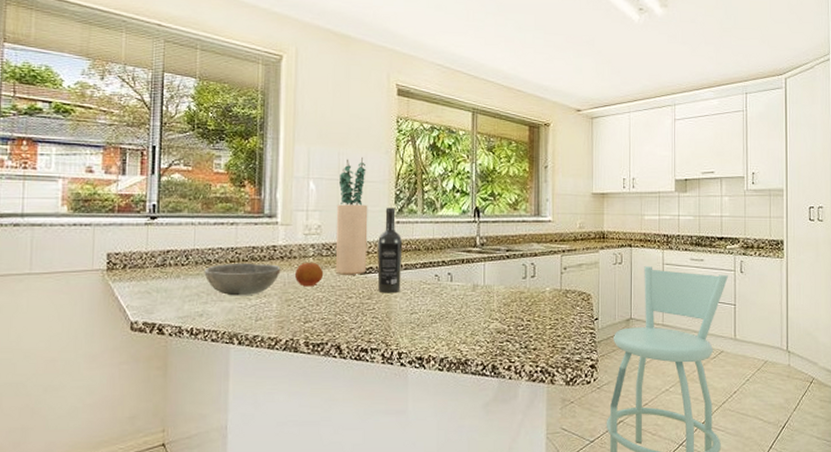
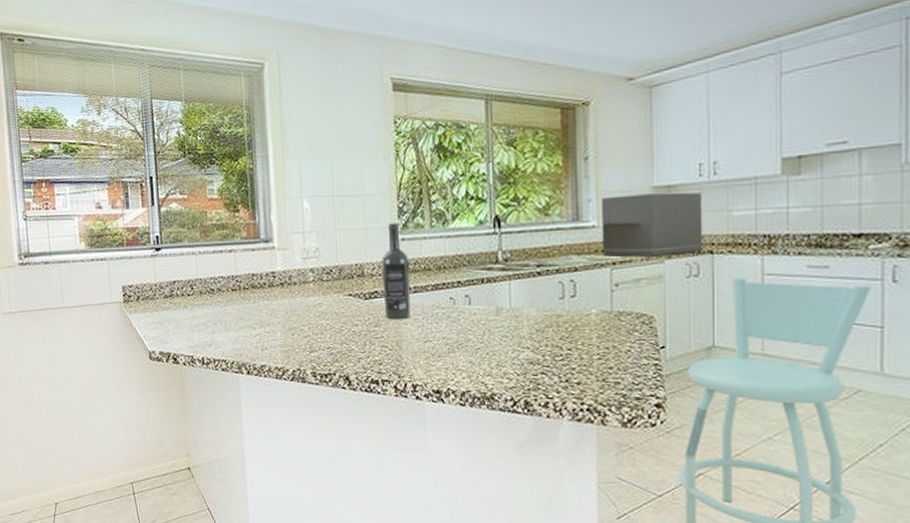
bowl: present [204,263,281,296] -> none [208,291,282,325]
fruit: present [294,262,324,286] -> none [296,287,326,313]
vase: present [335,156,368,275] -> none [334,167,372,301]
microwave: none [555,198,625,247] -> present [600,192,703,257]

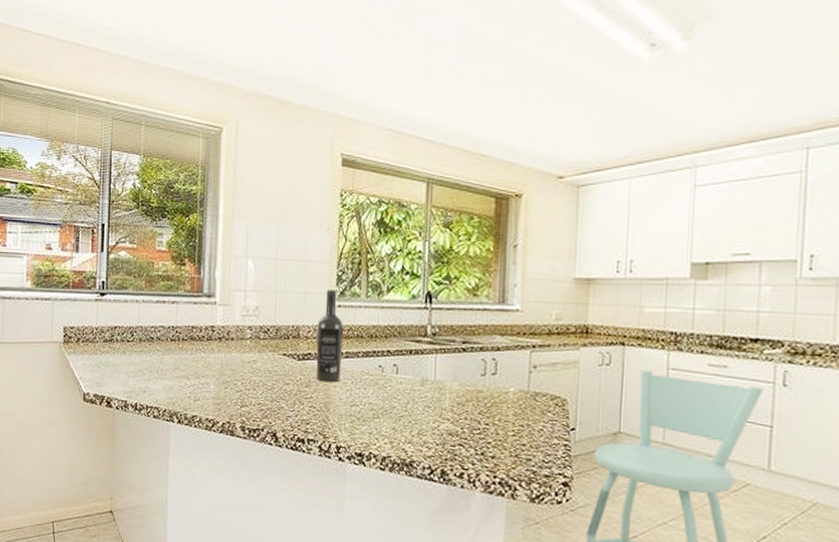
microwave: present [600,192,703,257] -> none [524,283,618,344]

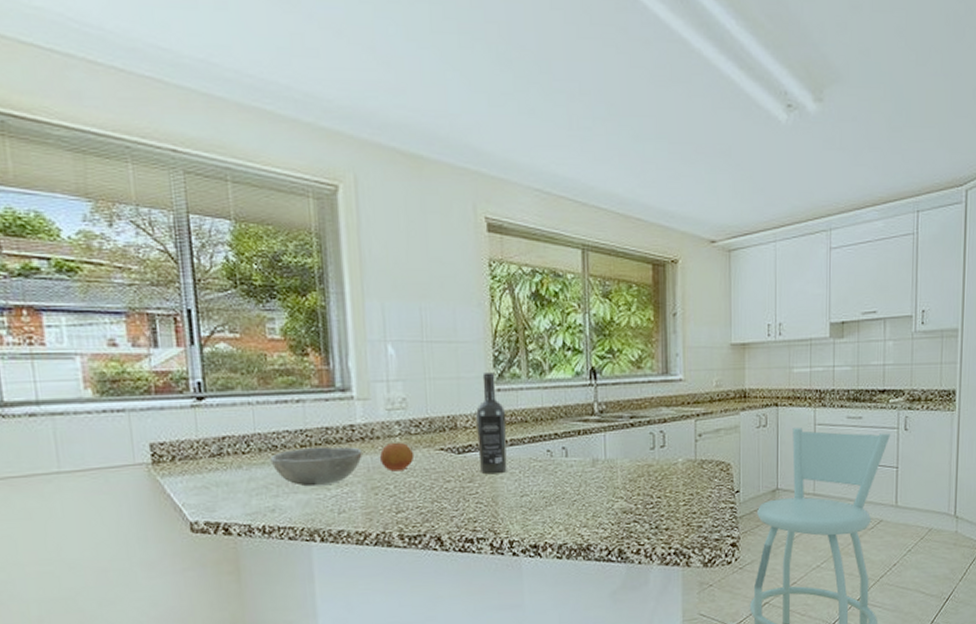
bowl: none [147,341,219,376] -> present [270,446,362,487]
fruit: none [231,344,261,369] -> present [379,442,415,470]

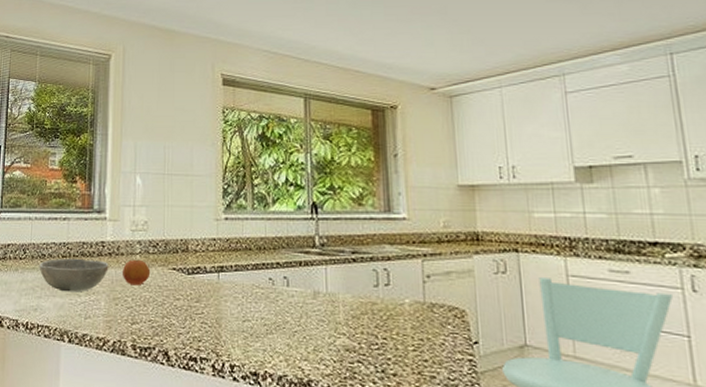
wine bottle: present [476,372,507,475] -> none [206,203,232,297]

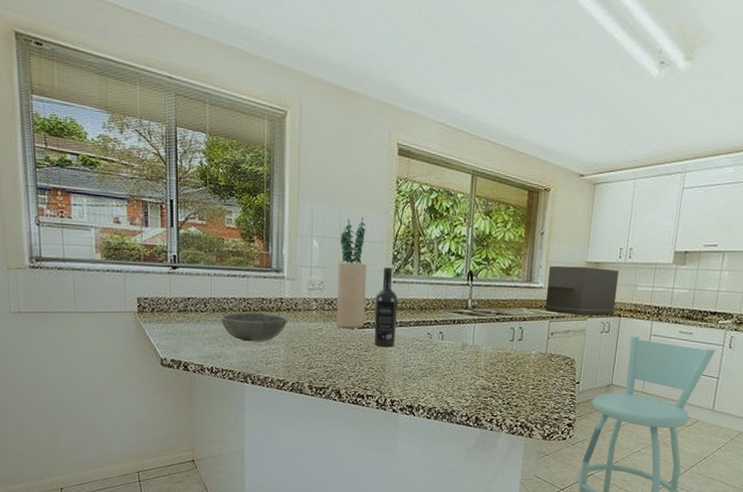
fruit: present [122,259,151,285] -> none [299,314,326,336]
vase: none [162,149,195,275] -> present [336,216,367,329]
wine bottle: none [206,203,232,297] -> present [374,267,399,348]
microwave: none [410,191,509,251] -> present [545,265,619,315]

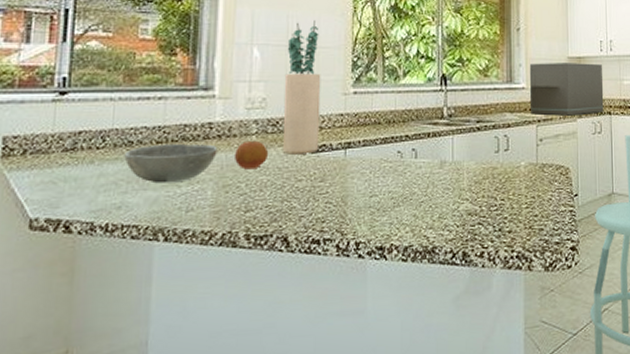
fruit: none [299,314,326,336] -> present [233,140,269,168]
wine bottle: present [374,267,399,348] -> none [331,76,361,175]

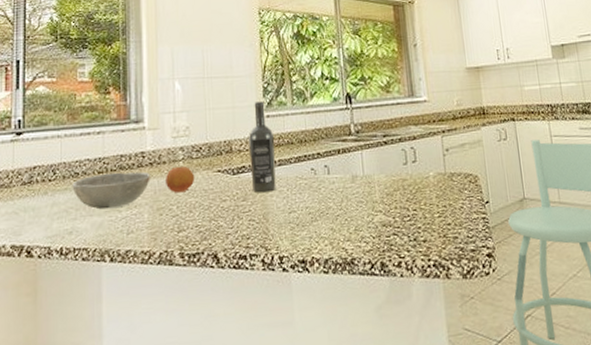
vase: present [282,19,321,155] -> none [204,52,239,178]
wine bottle: none [331,76,361,175] -> present [249,101,276,194]
microwave: present [529,63,604,116] -> none [429,72,507,126]

